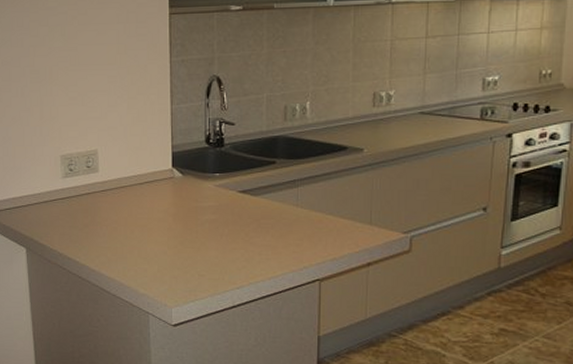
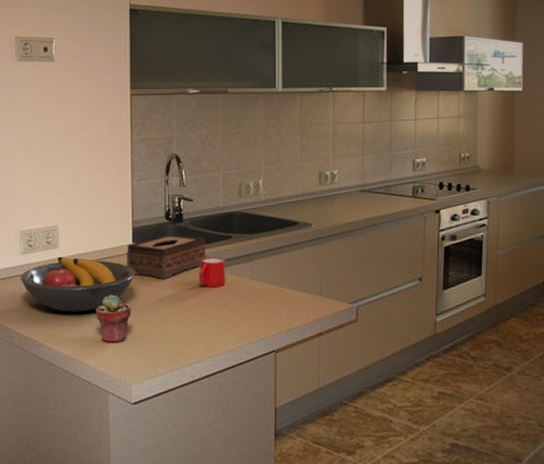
fruit bowl: none [62,180,175,236] -> present [20,256,135,312]
potted succulent: none [136,219,171,267] -> present [96,294,131,343]
tissue box: none [166,158,248,204] -> present [126,233,206,279]
mug: none [240,183,269,214] -> present [198,257,226,288]

